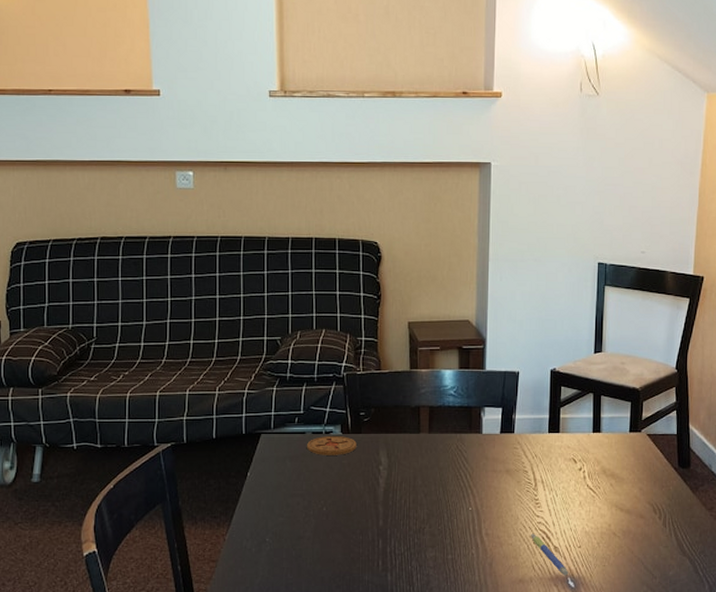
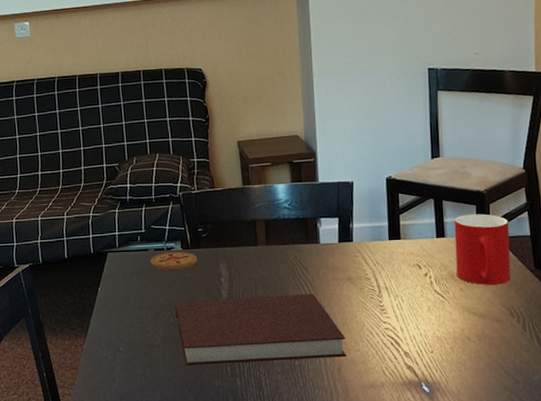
notebook: none [328,485,499,559] -> present [174,293,347,365]
pen: present [531,533,569,576] -> none [379,339,422,381]
cup: none [608,411,659,481] -> present [454,214,511,285]

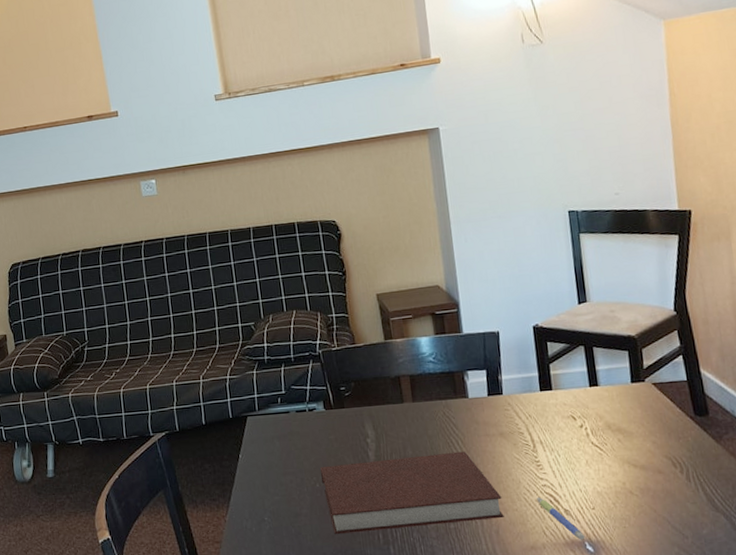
coaster: present [150,251,197,270] -> none [292,412,342,433]
pen: none [379,339,422,381] -> present [537,496,585,540]
cup: present [454,214,511,285] -> none [606,359,670,435]

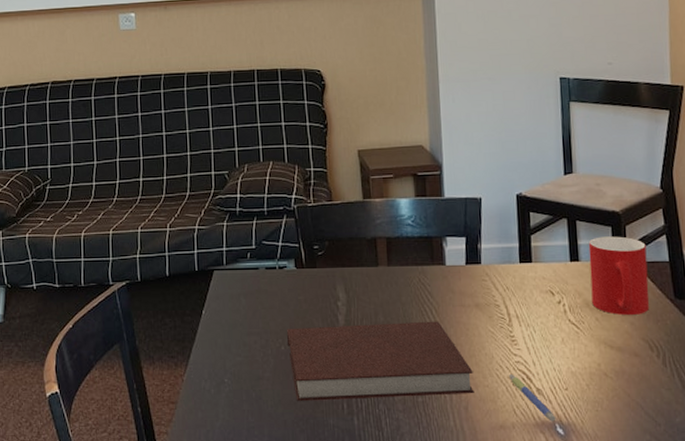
cup: none [606,359,670,435] -> present [588,236,650,315]

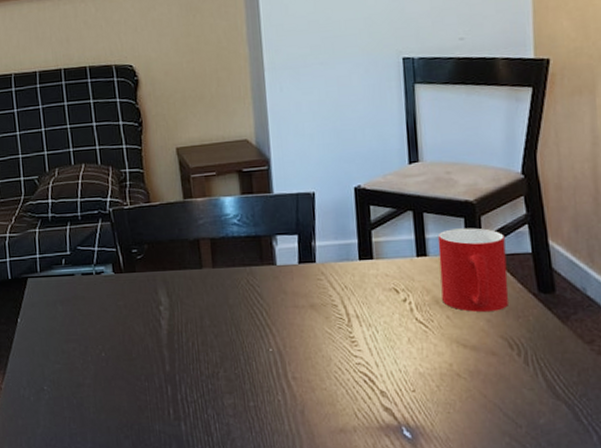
notebook: present [286,321,474,401] -> none [106,323,311,407]
pen: present [509,373,556,422] -> none [349,375,403,425]

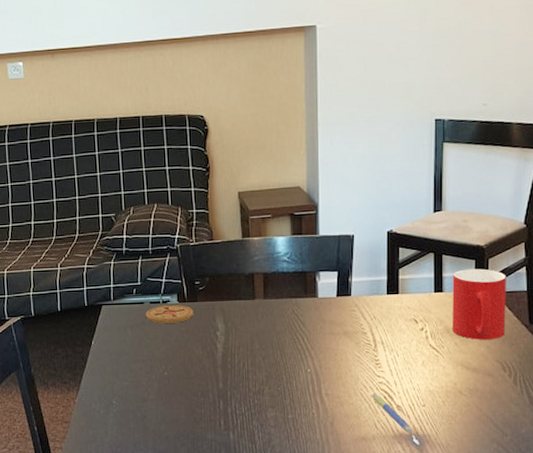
coaster: none [77,276,132,298] -> present [146,305,194,324]
pen: none [349,375,403,425] -> present [372,392,413,434]

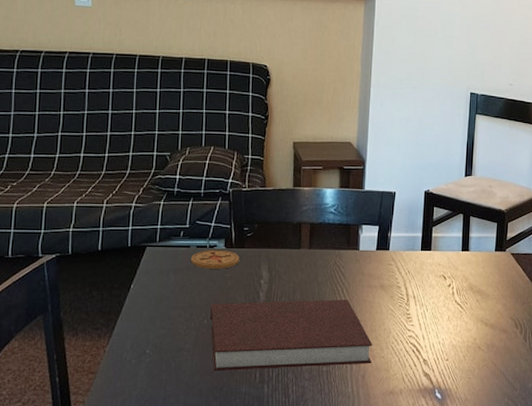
notebook: none [169,347,340,419] -> present [210,299,373,371]
pen: present [372,392,413,434] -> none [402,346,436,388]
cup: present [452,268,506,340] -> none [475,231,522,297]

